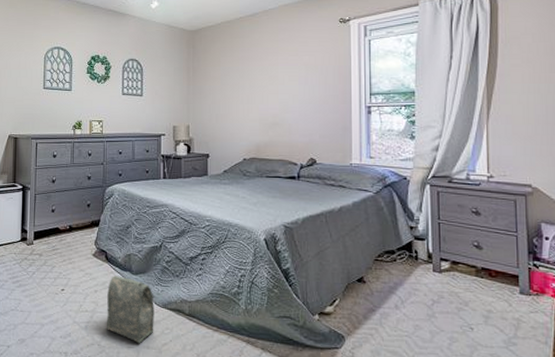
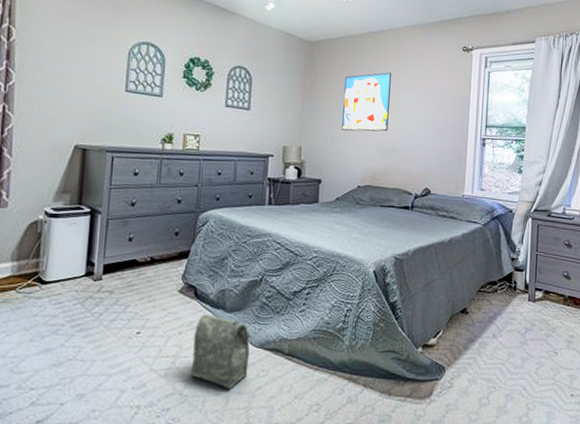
wall art: none [225,51,269,108] -> present [342,72,391,132]

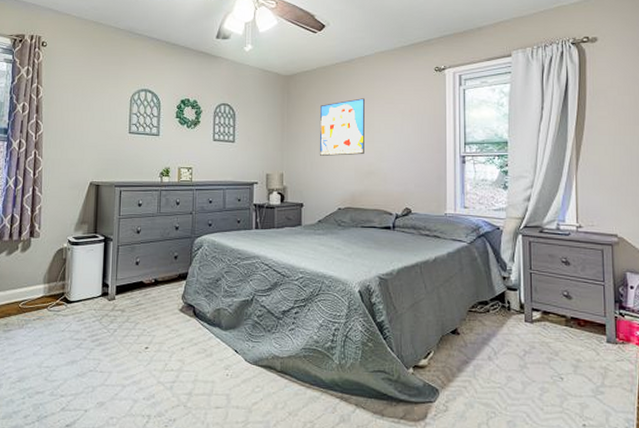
bag: present [190,314,250,390] -> none [193,332,245,404]

